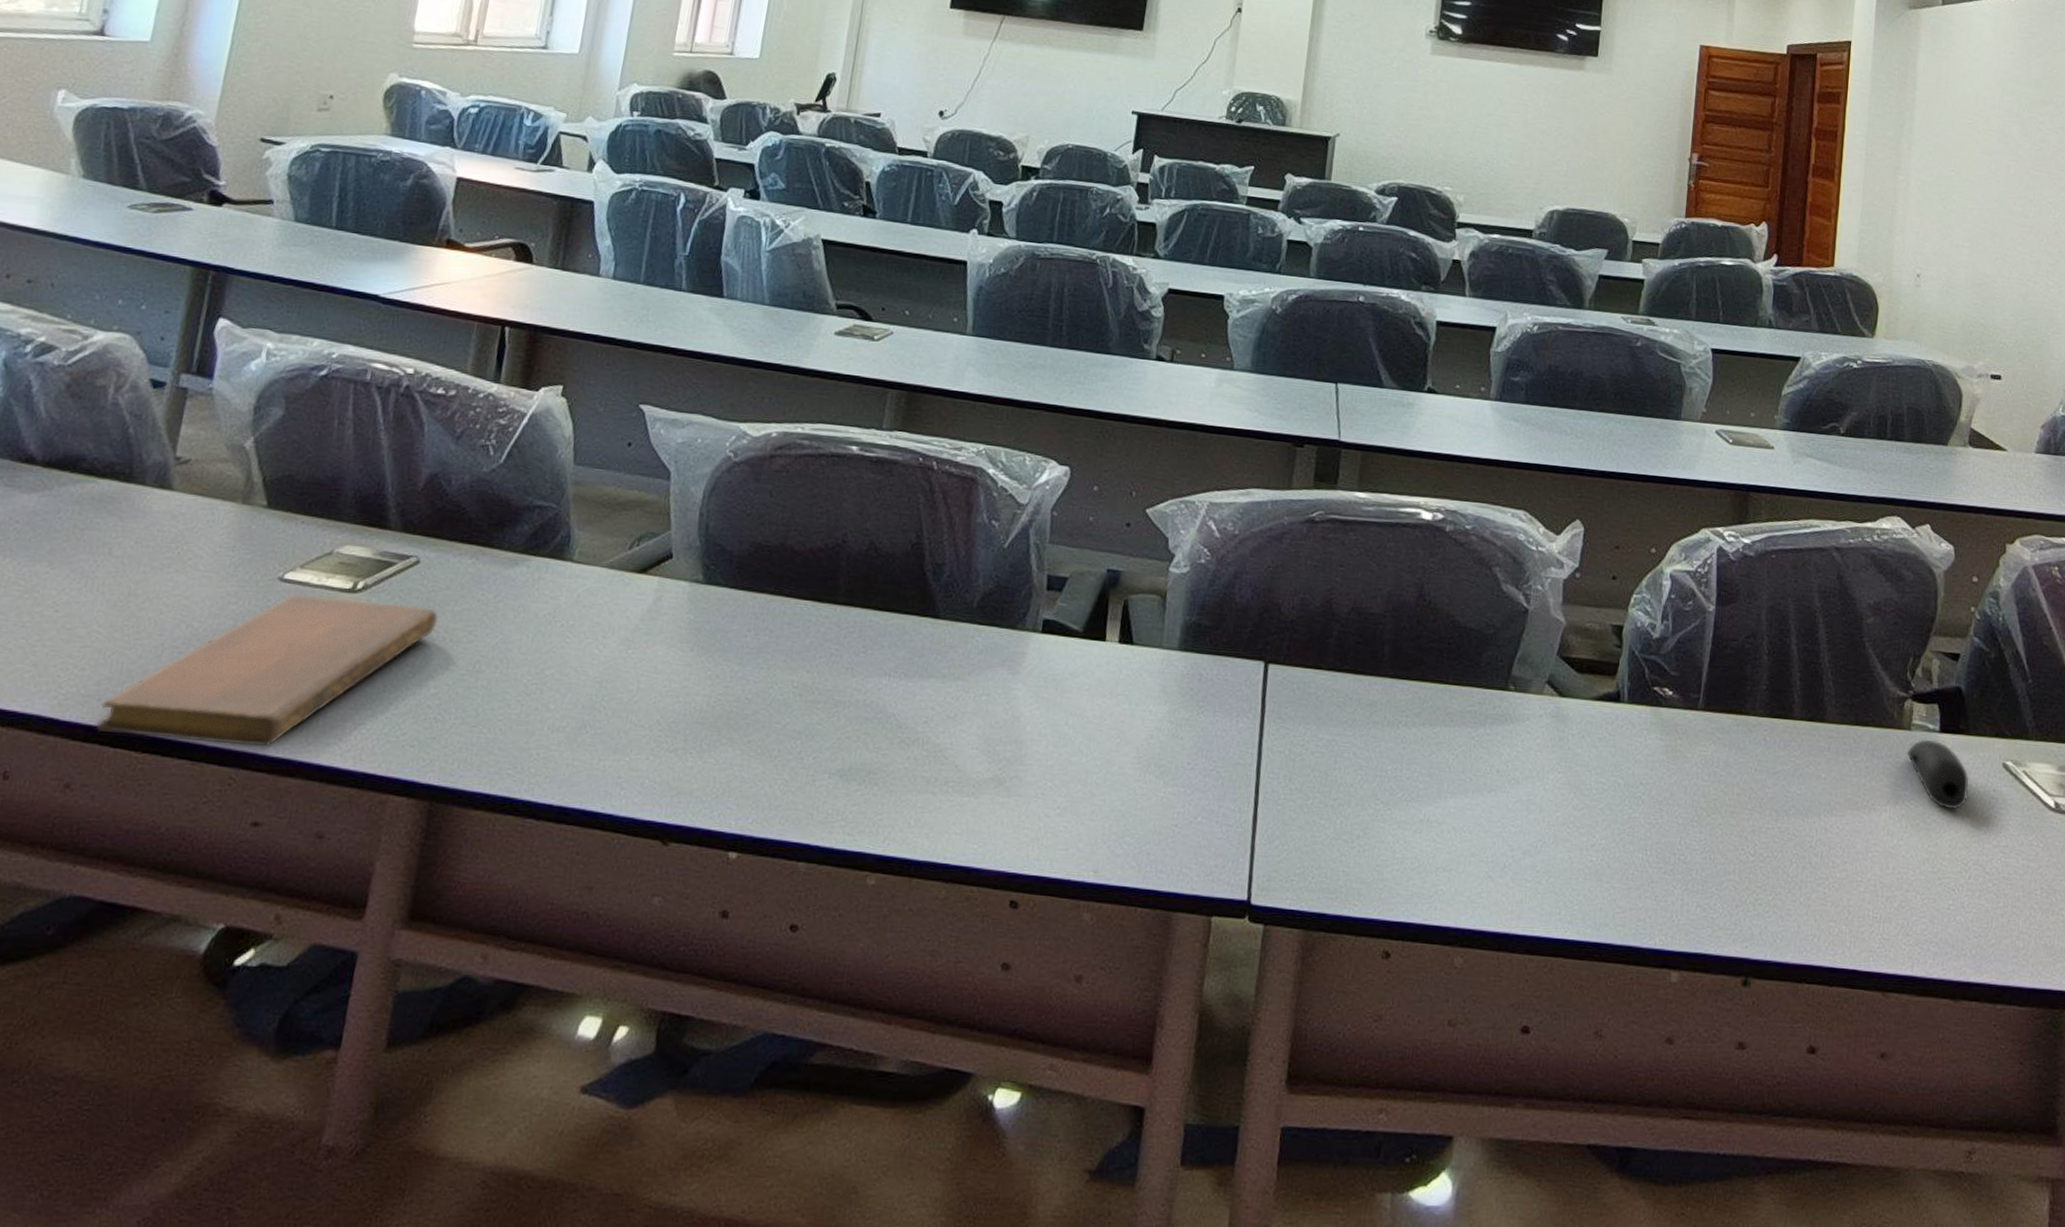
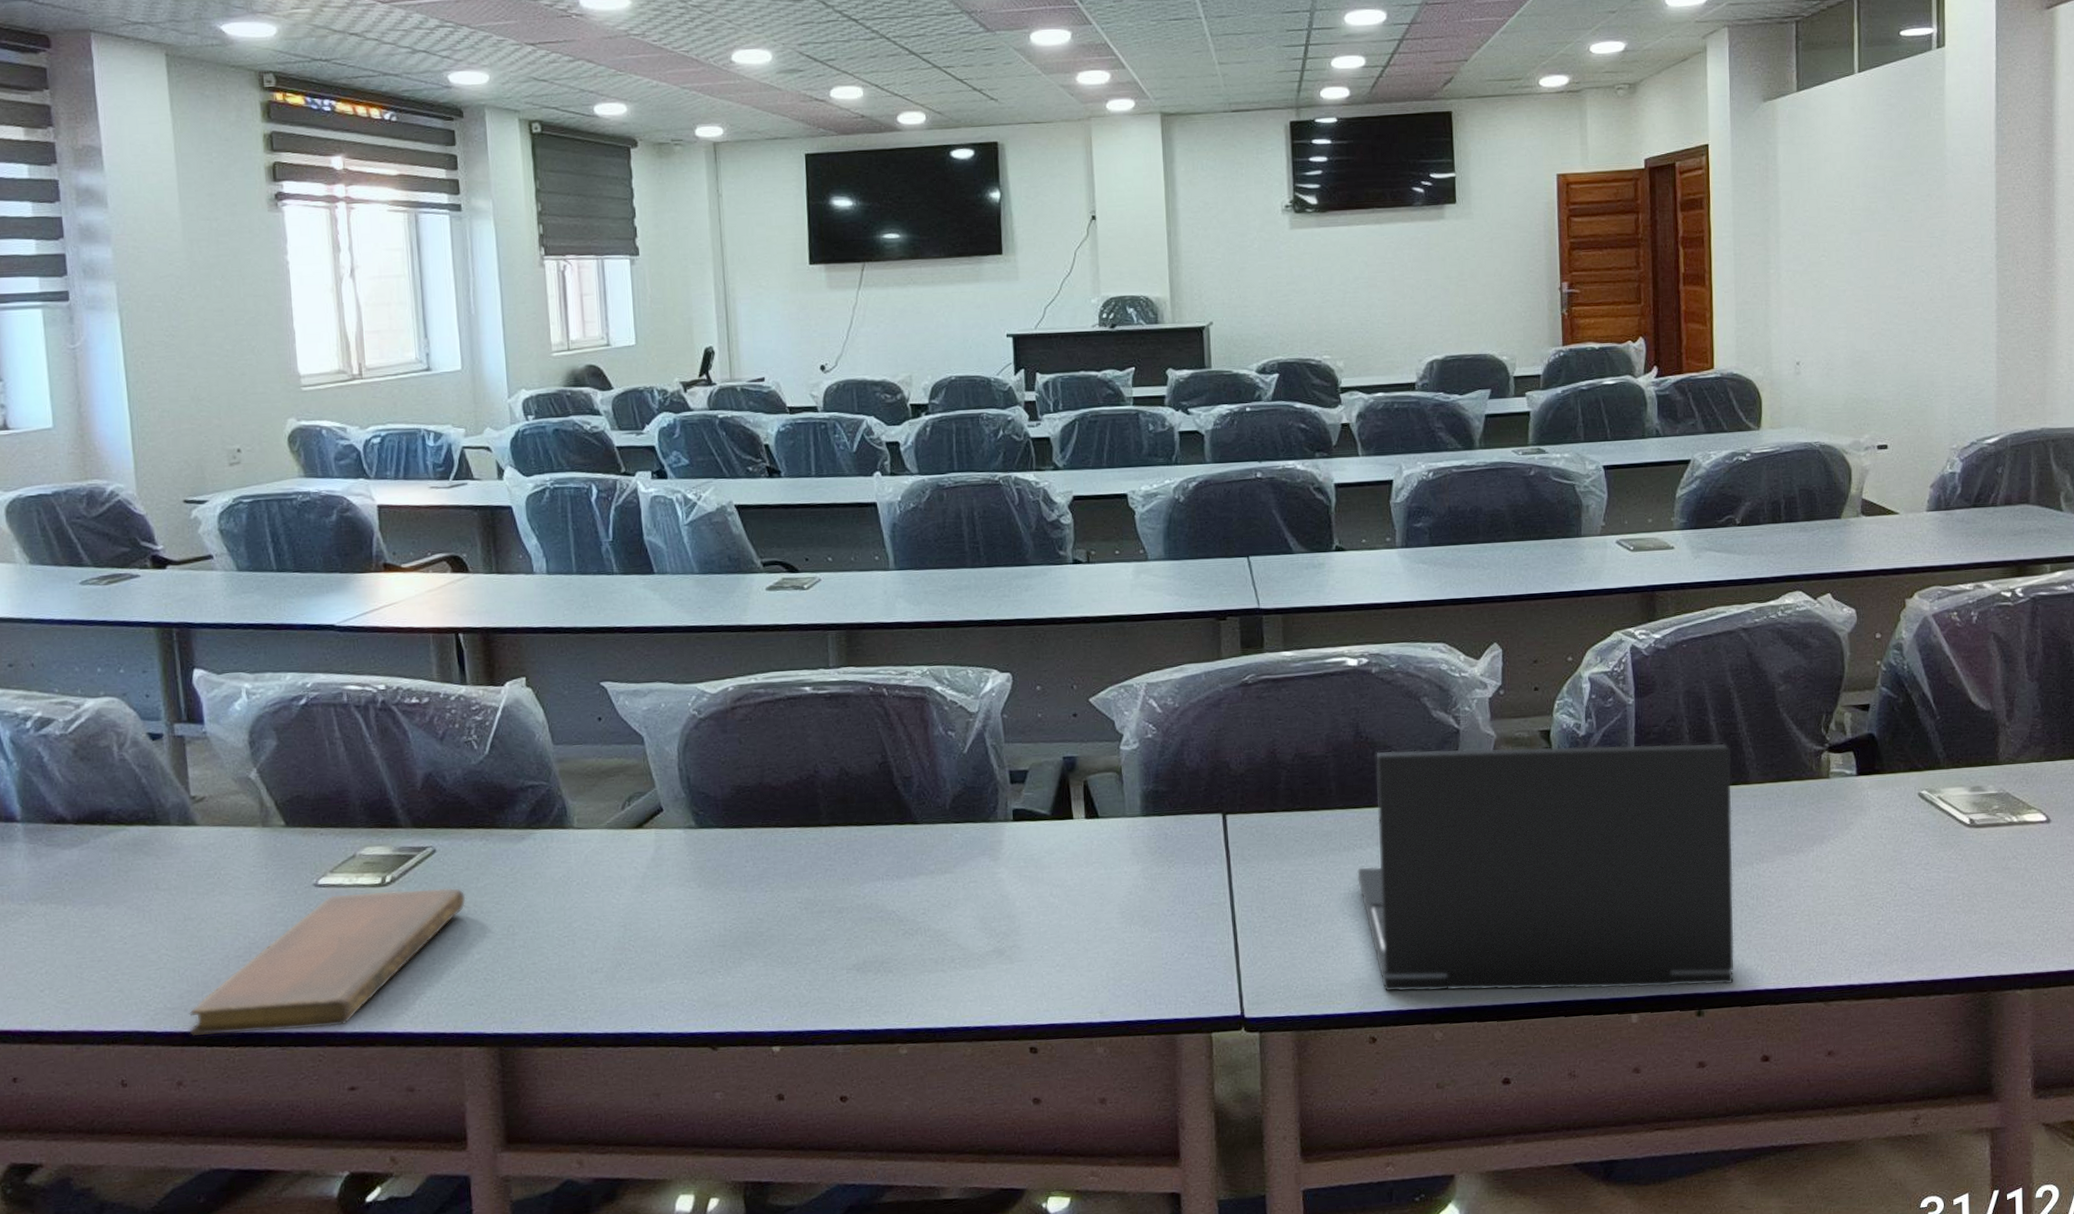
laptop: none [1396,620,1809,953] -> present [1357,743,1734,992]
computer mouse: present [1906,739,1969,809] -> none [1827,783,1888,841]

